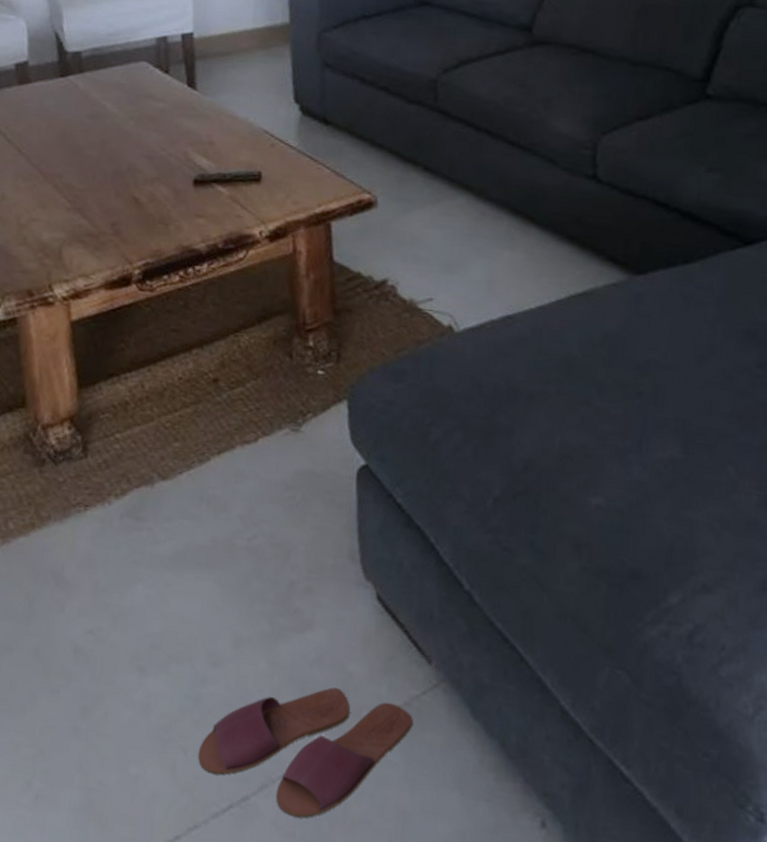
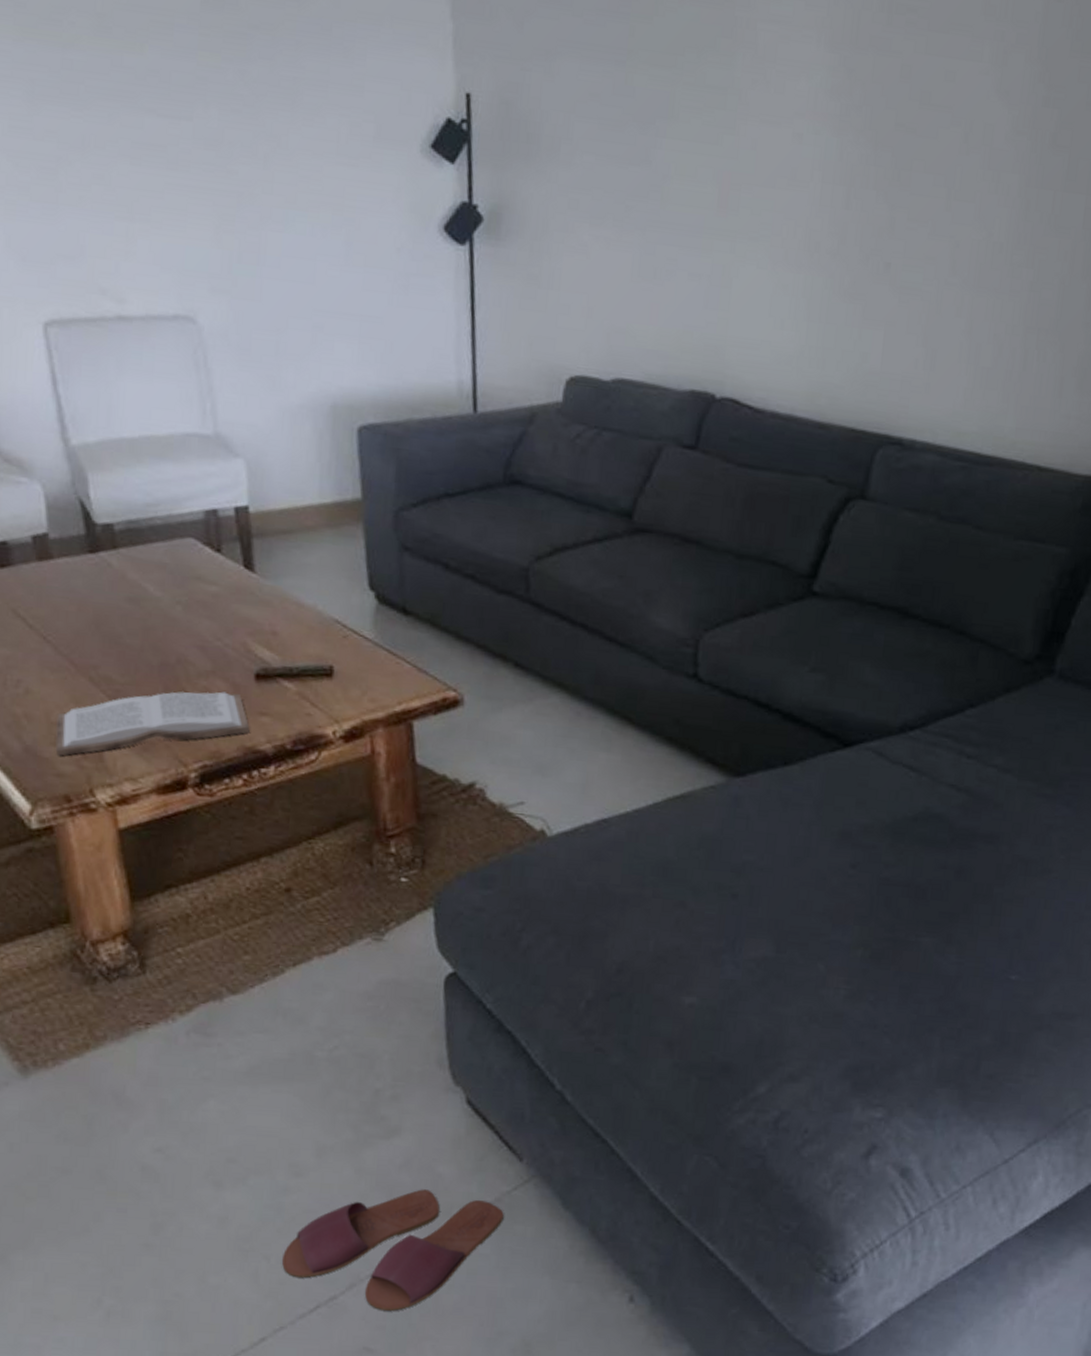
book: none [23,196,187,255] -> present [55,691,250,756]

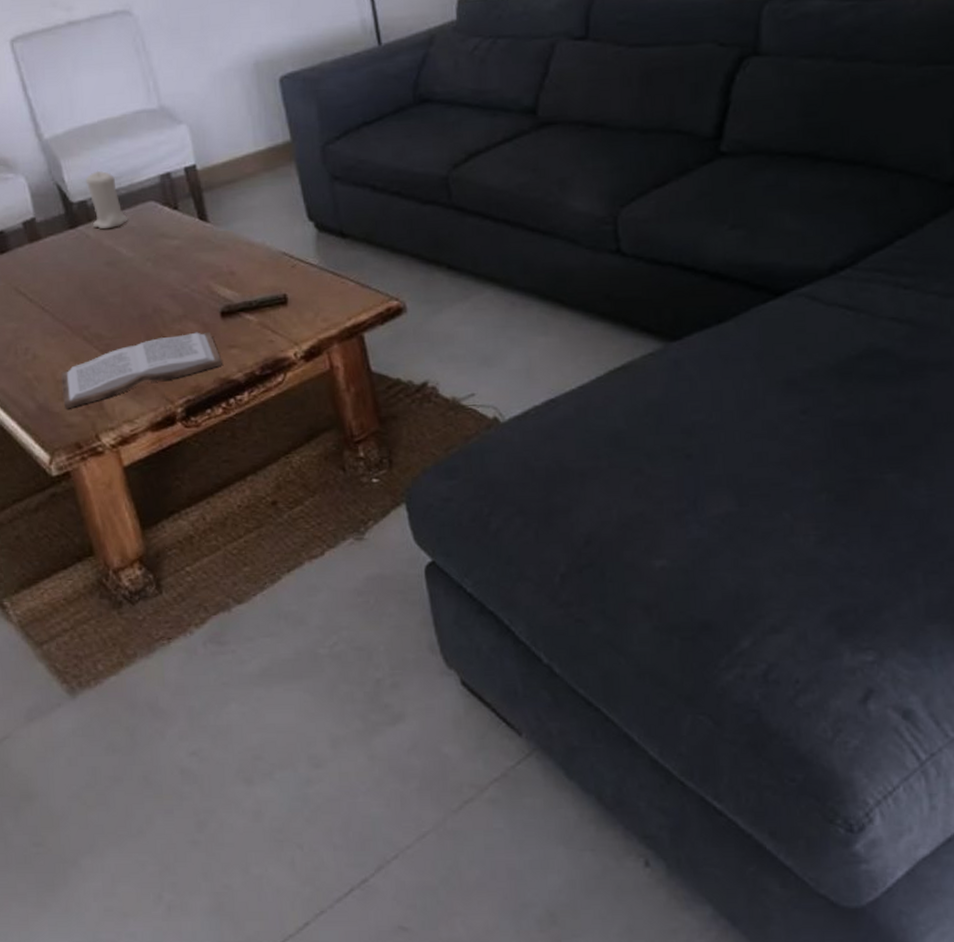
candle: none [115,493,161,561] -> present [85,171,129,230]
slippers: present [281,1189,504,1311] -> none [313,770,512,889]

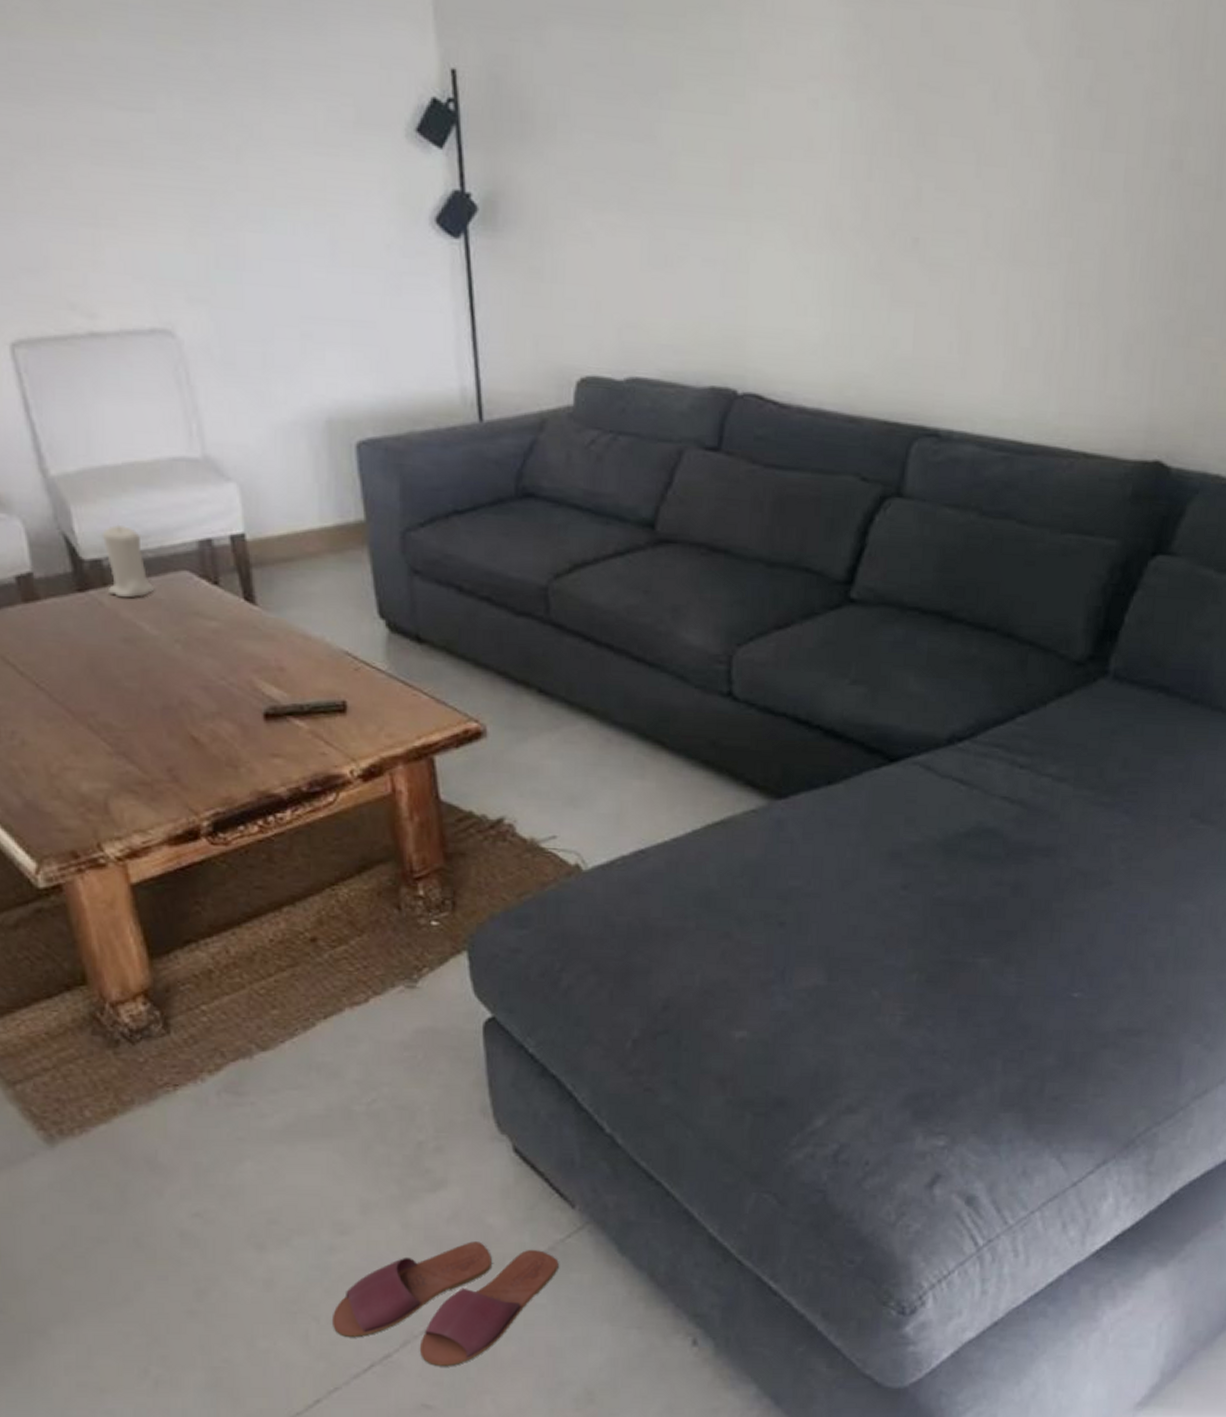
book: present [61,331,222,409] -> none [57,734,262,810]
slippers: none [313,770,512,889] -> present [331,1241,559,1366]

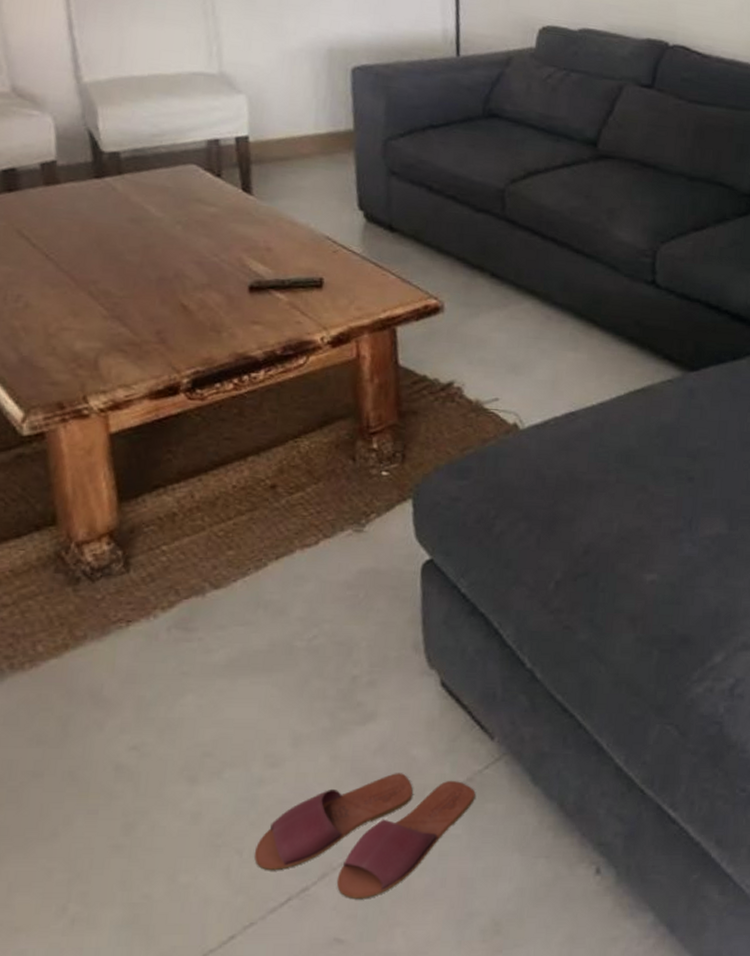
candle: present [102,525,155,598] -> none [121,125,164,185]

